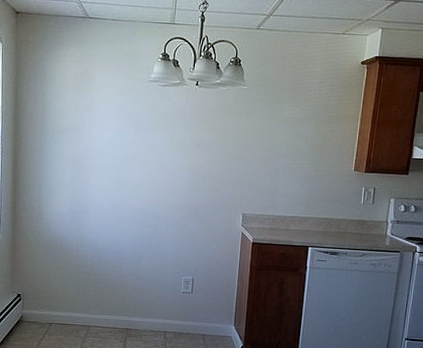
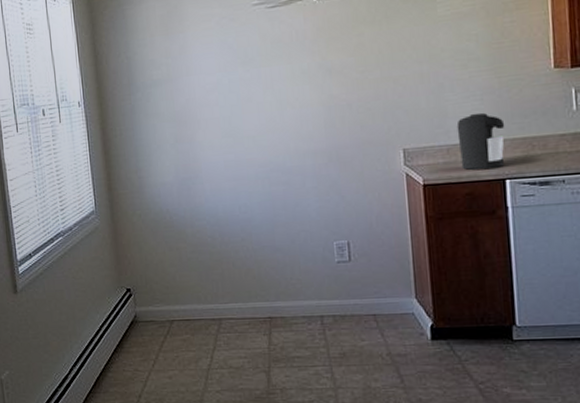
coffee maker: none [281,195,315,238] -> present [456,112,505,170]

